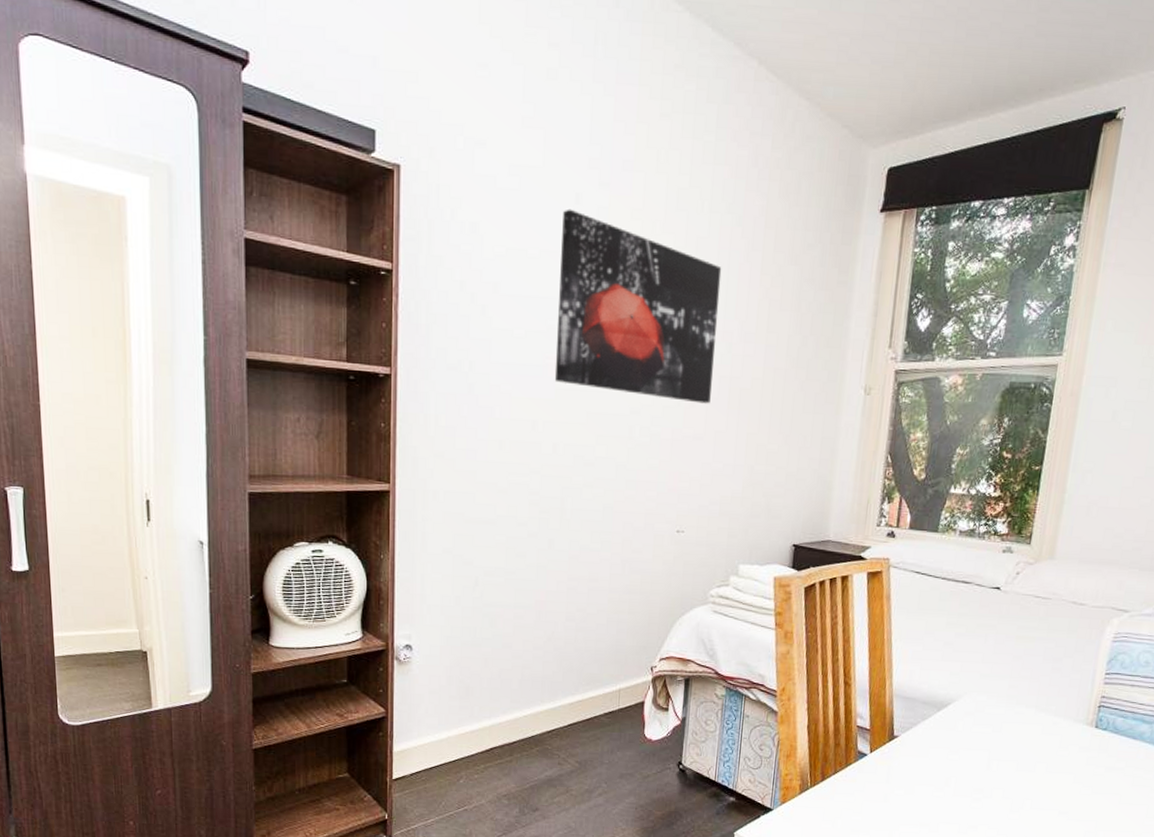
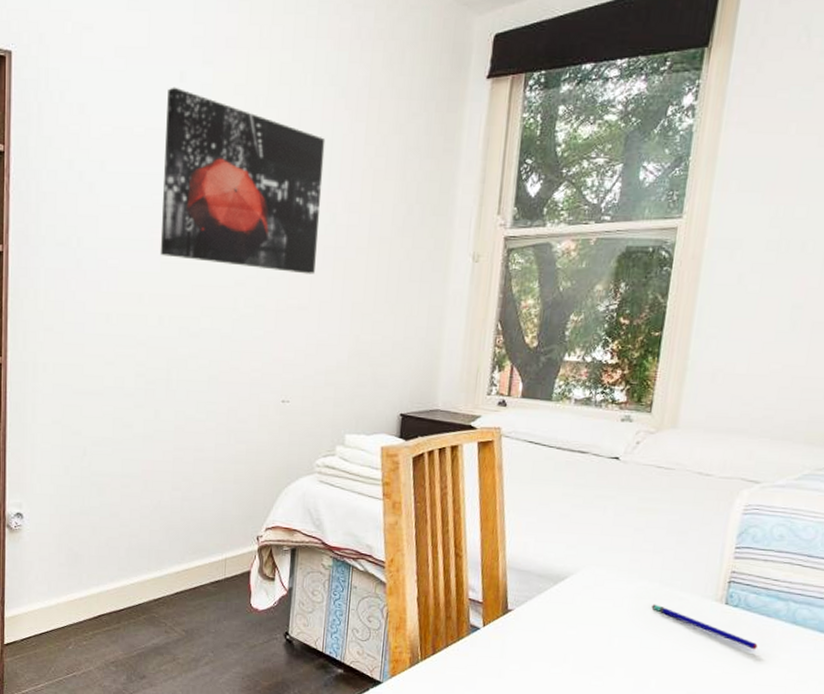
pen: none [1028,728,1124,771] -> present [651,604,758,650]

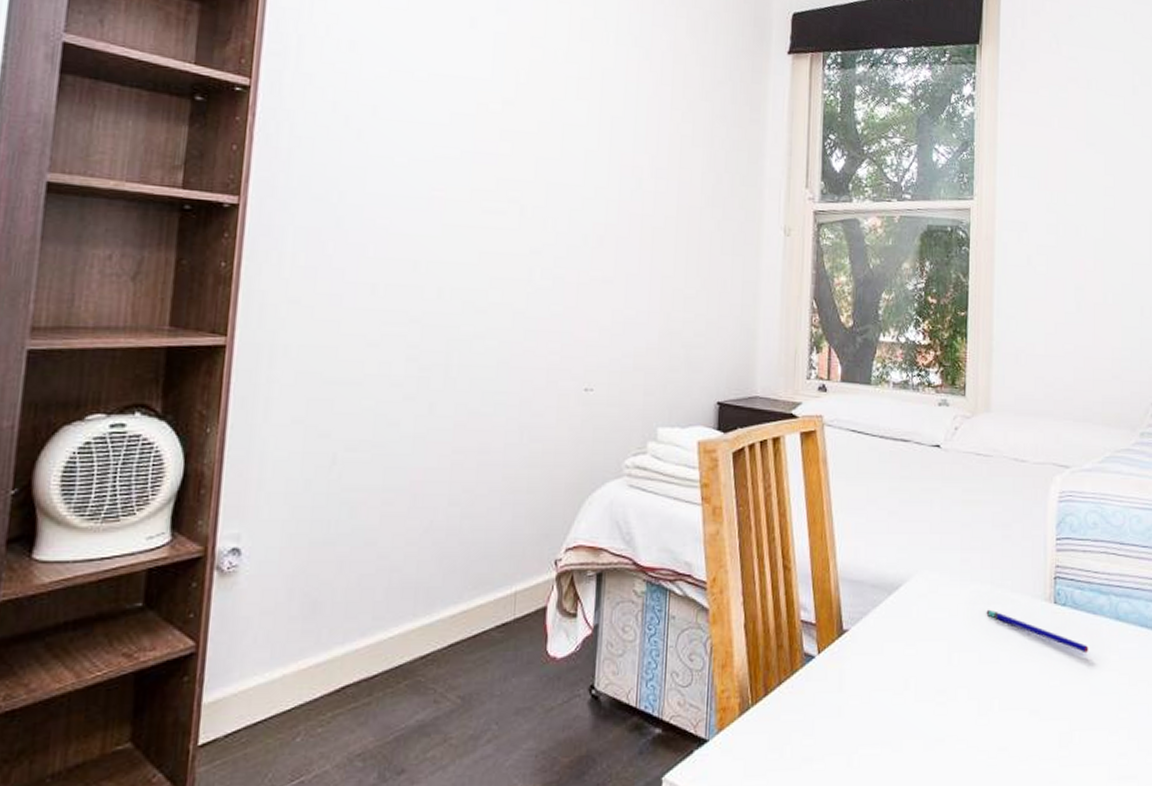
wall art: present [160,87,325,274] -> none [441,32,630,244]

